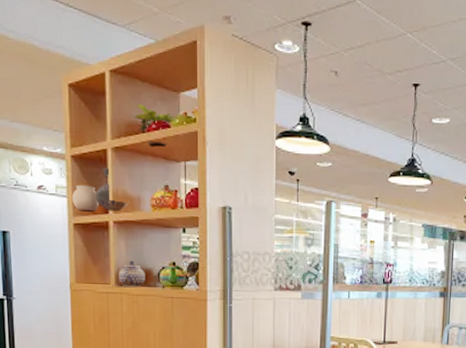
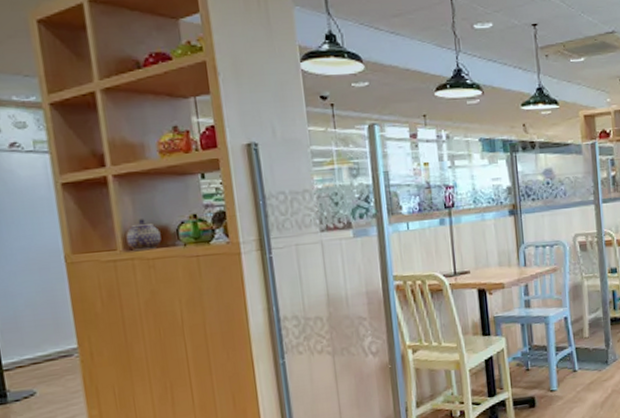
jar: present [72,182,100,213] -> none [56,133,93,169]
ceramic jug: present [95,167,130,212] -> none [85,112,131,164]
potted plant: present [135,104,176,148] -> none [126,36,178,85]

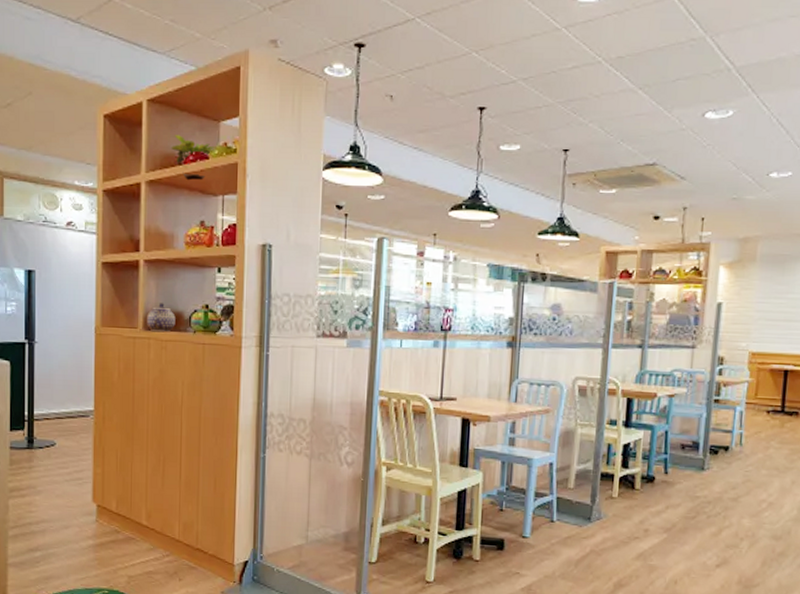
potted plant: none [126,36,178,85] -> present [171,135,215,181]

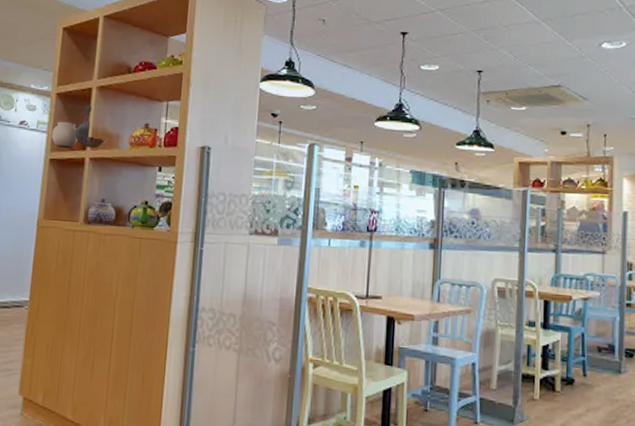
jar: none [102,218,131,251] -> present [52,118,79,149]
ceramic jug: none [126,202,162,249] -> present [74,105,108,148]
potted plant: present [171,135,215,181] -> none [123,47,163,88]

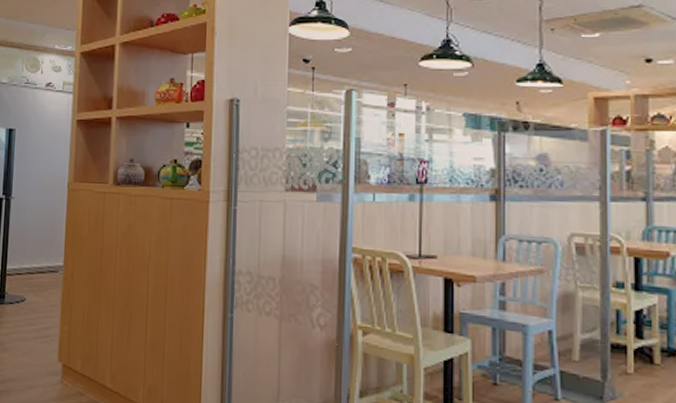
jar: present [52,118,79,149] -> none [78,78,104,109]
ceramic jug: present [74,105,108,148] -> none [100,62,134,107]

